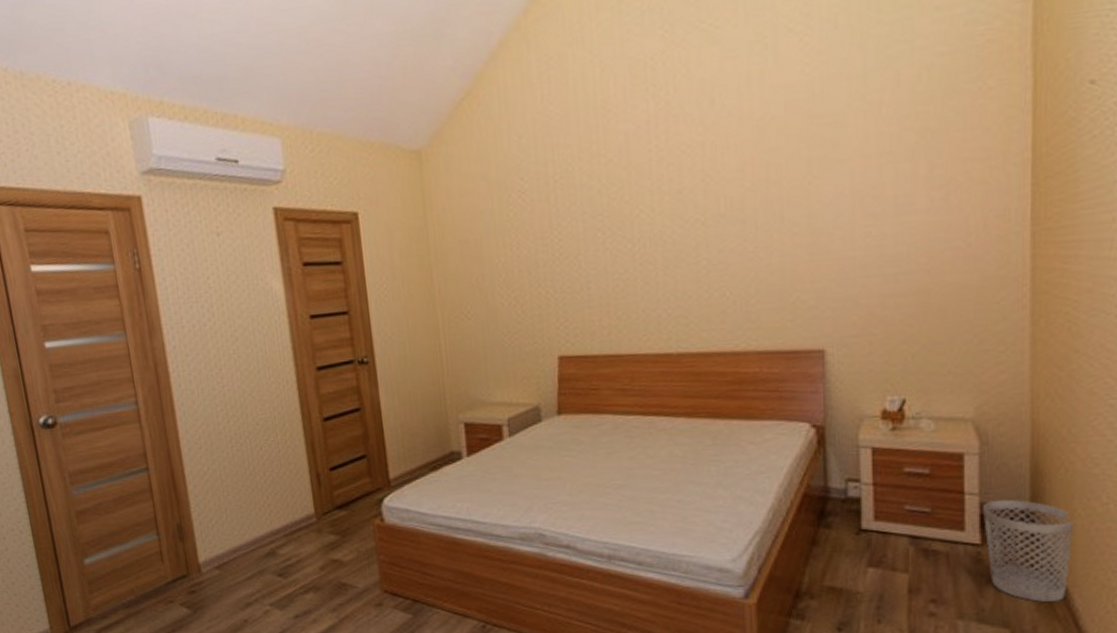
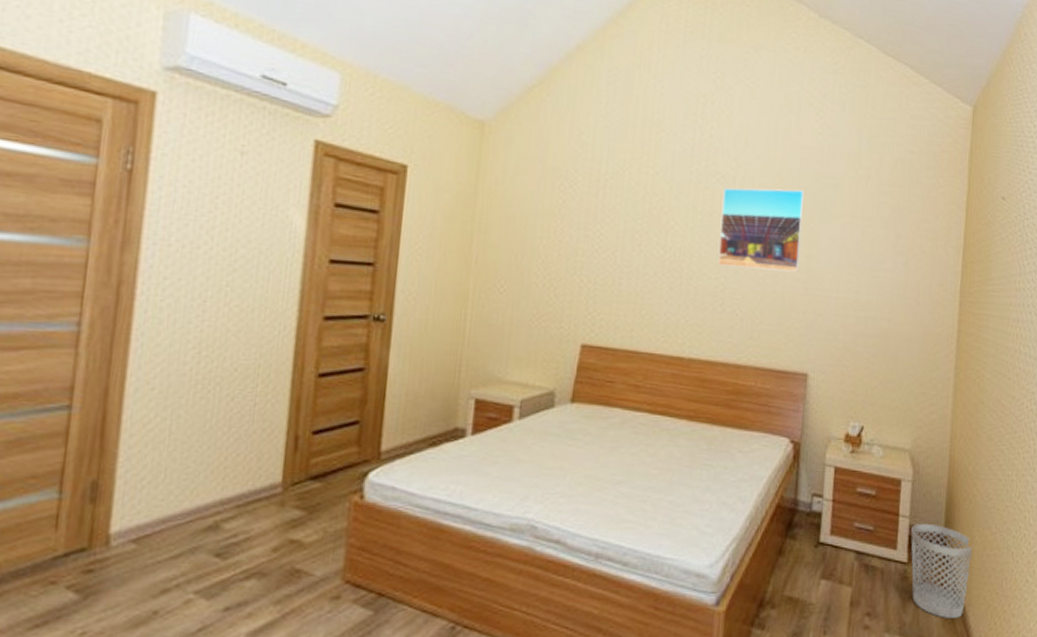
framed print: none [691,139,798,247] -> present [718,187,805,273]

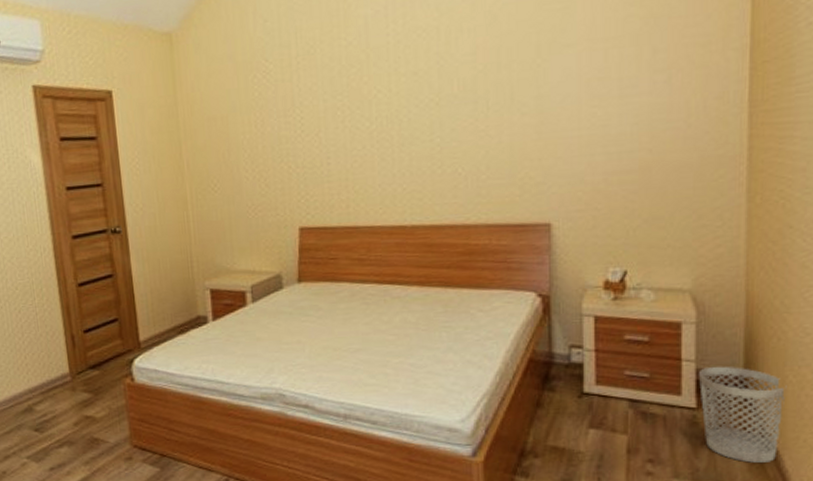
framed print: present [718,187,805,273] -> none [427,24,527,126]

